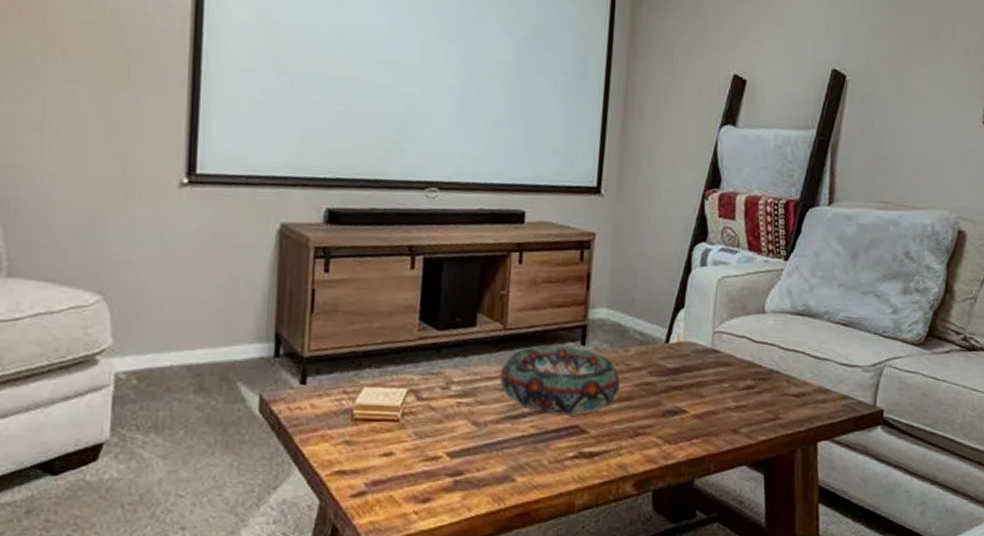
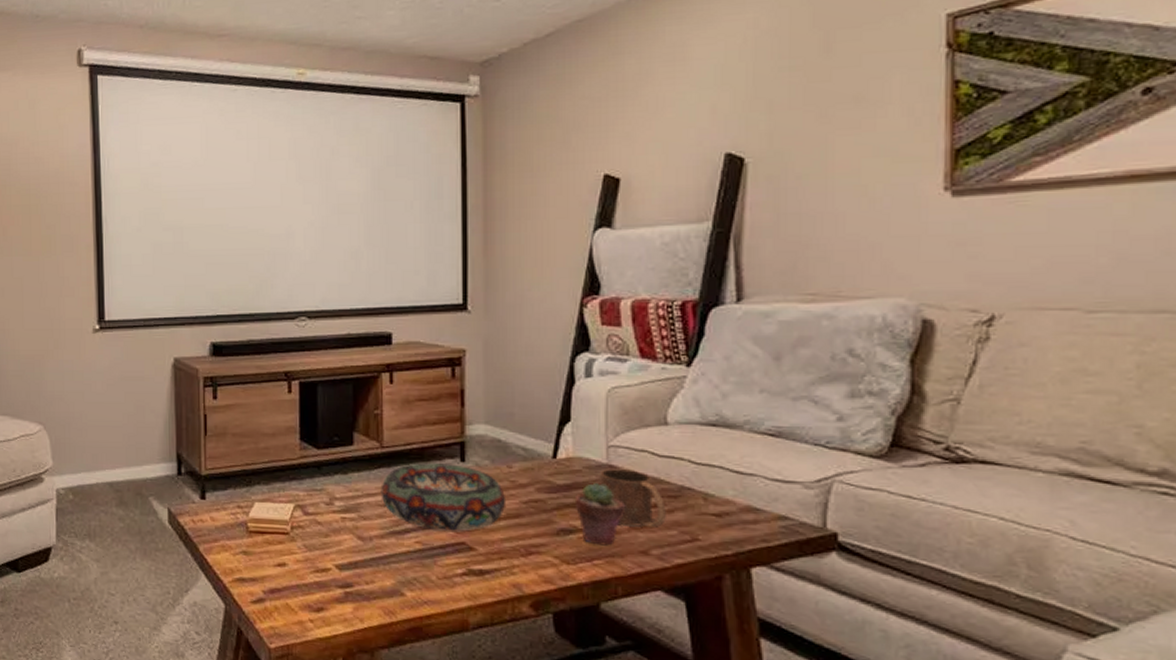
potted succulent: none [680,367,723,426] -> present [574,483,625,546]
mug: none [704,353,757,408] -> present [600,469,666,528]

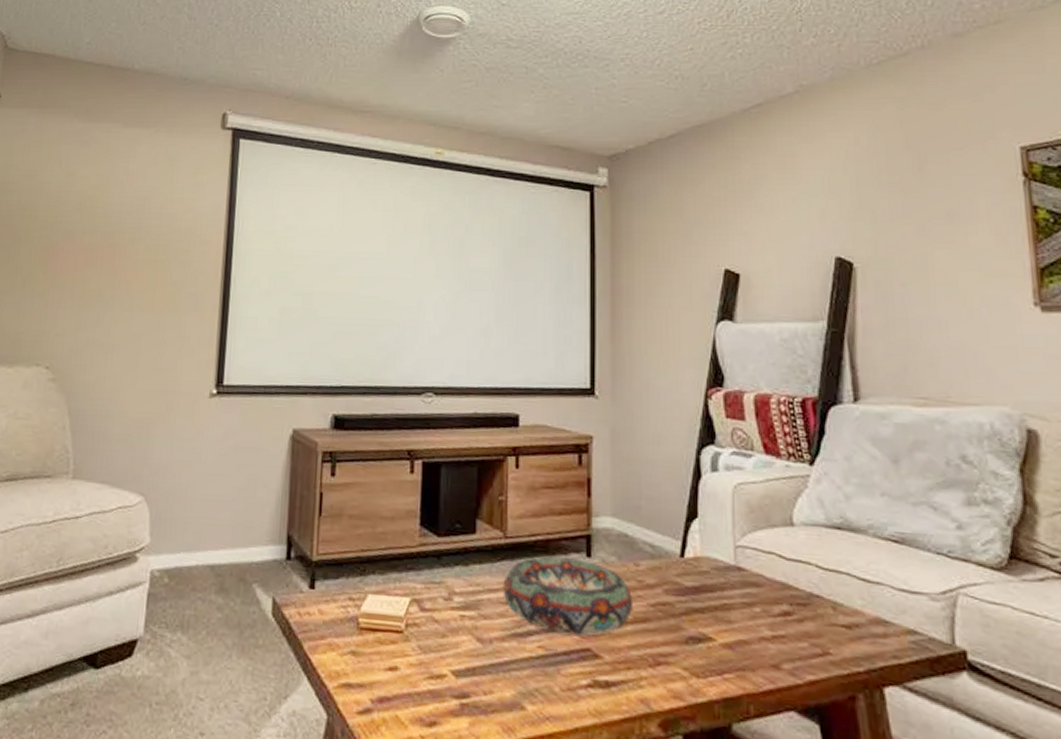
potted succulent: present [574,483,625,546] -> none [703,586,754,658]
mug: present [600,469,666,528] -> none [728,571,796,638]

